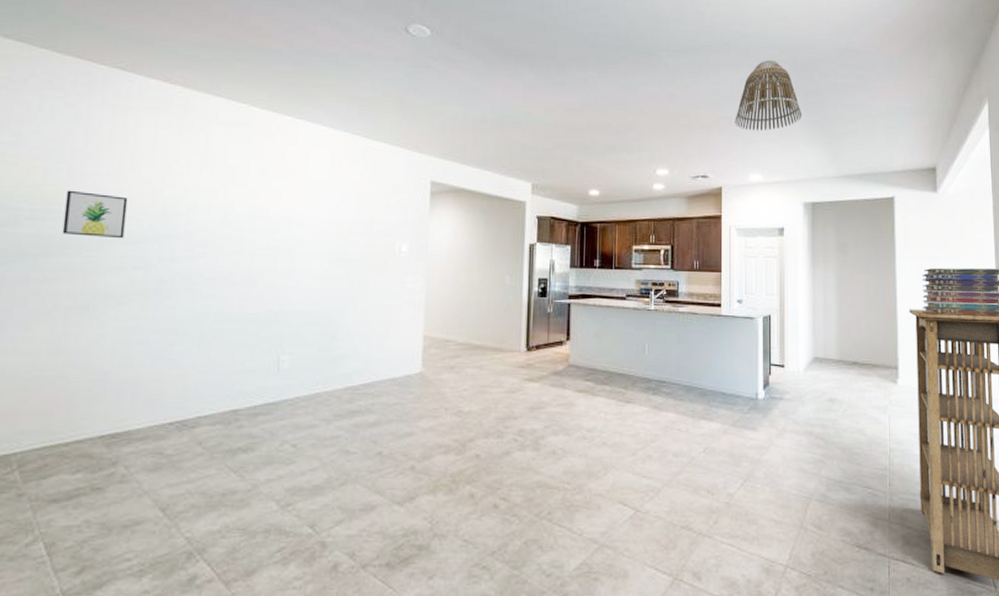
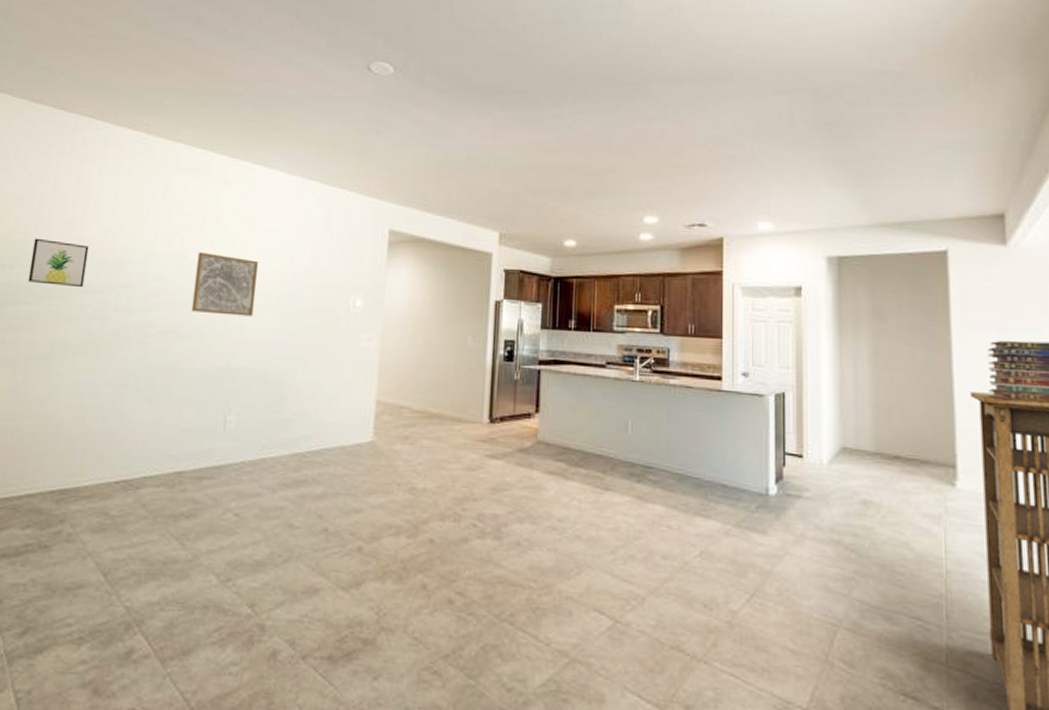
wall art: none [239,202,306,263] -> present [191,251,259,316]
lamp shade: present [735,60,803,131] -> none [739,88,825,172]

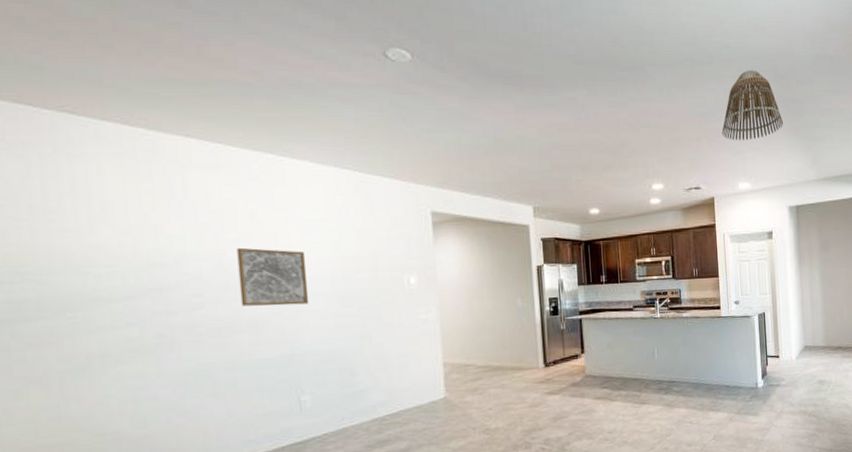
wall art: present [28,238,89,288] -> none [33,249,110,297]
lamp shade: none [739,88,825,172] -> present [722,70,784,141]

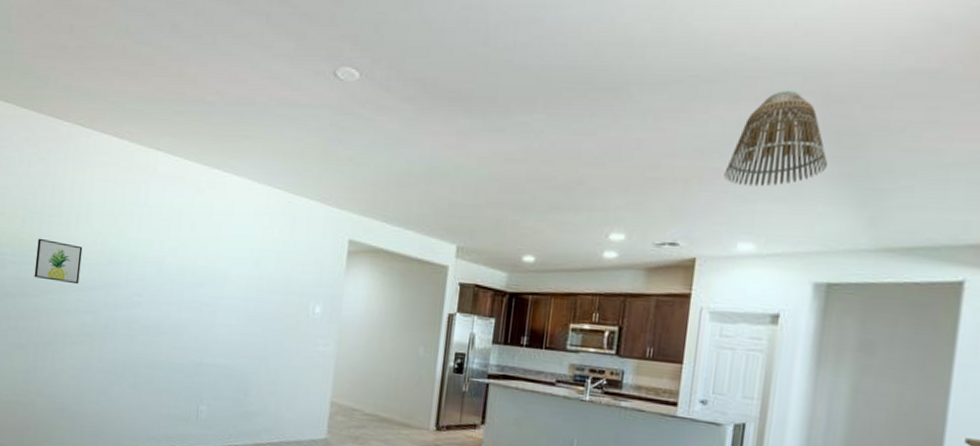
wall art: none [33,249,110,297] -> present [34,238,83,285]
wall art: present [236,247,309,307] -> none [169,255,228,317]

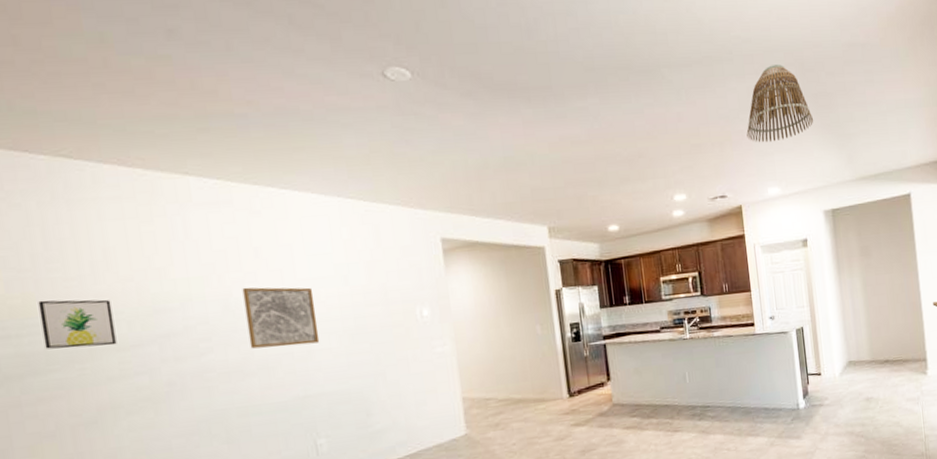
wall art: none [169,255,228,317] -> present [242,287,320,349]

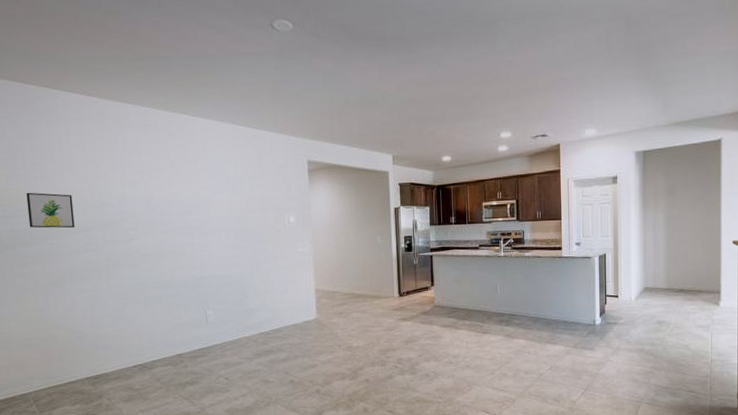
wall art: present [242,287,320,349] -> none [160,191,213,239]
lamp shade: present [746,64,814,143] -> none [570,18,634,89]

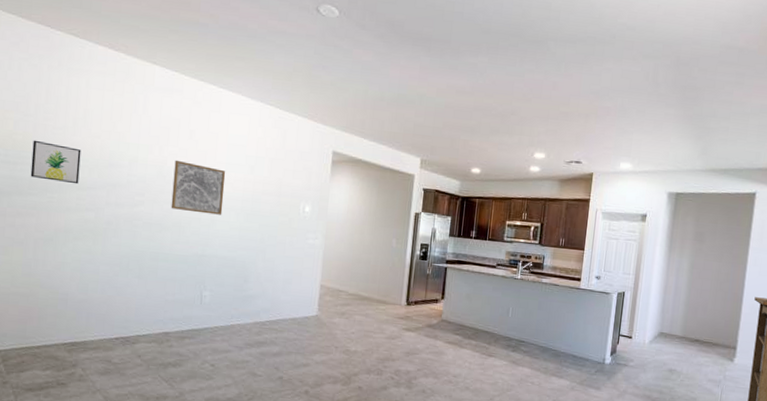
wall art: none [160,191,213,239] -> present [171,160,226,215]

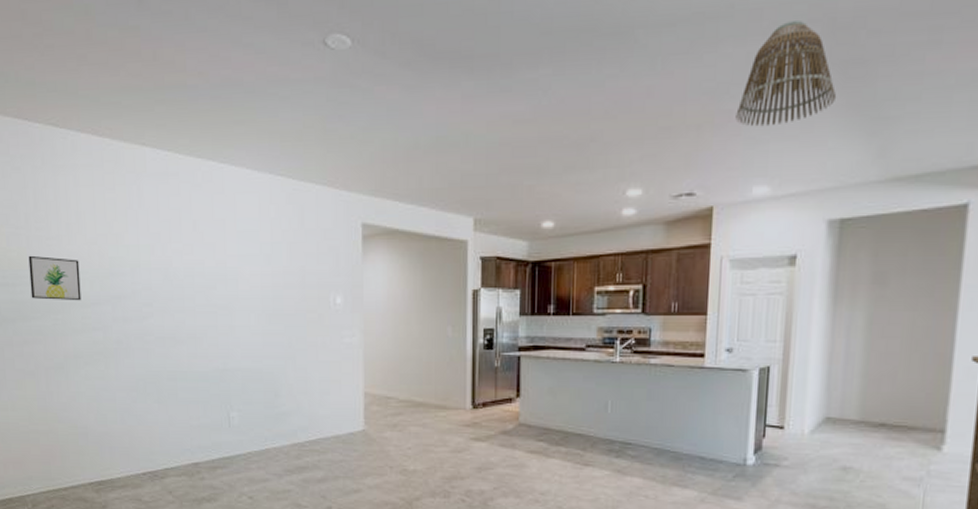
wall art: present [171,160,226,215] -> none [180,258,241,319]
lamp shade: none [612,53,678,123] -> present [735,21,837,127]

